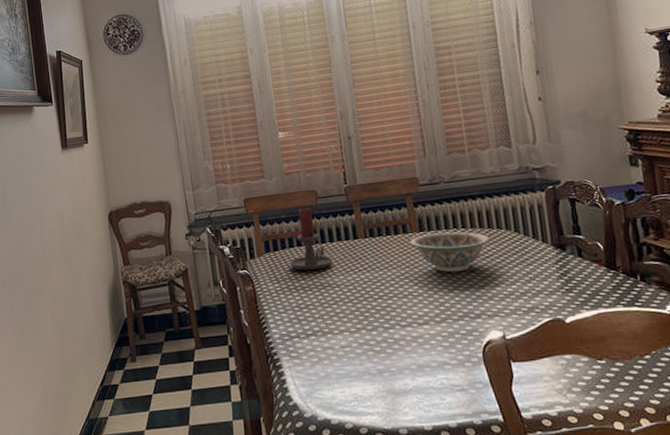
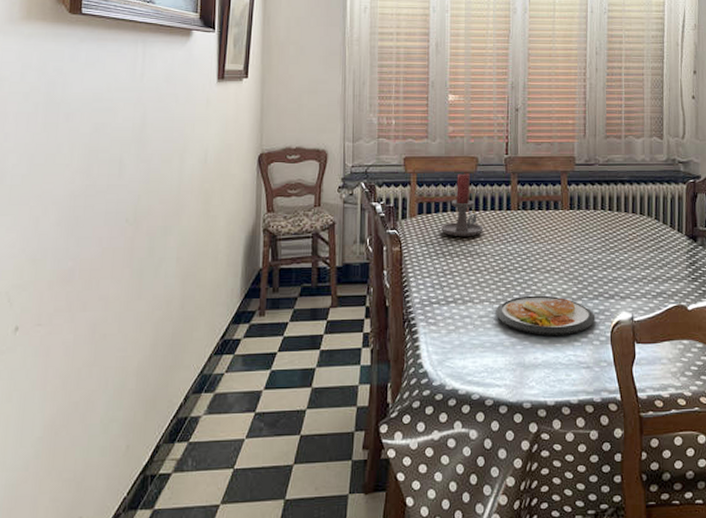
dish: none [357,320,464,361] -> present [496,295,596,335]
decorative bowl: present [409,232,491,273] -> none [559,212,633,252]

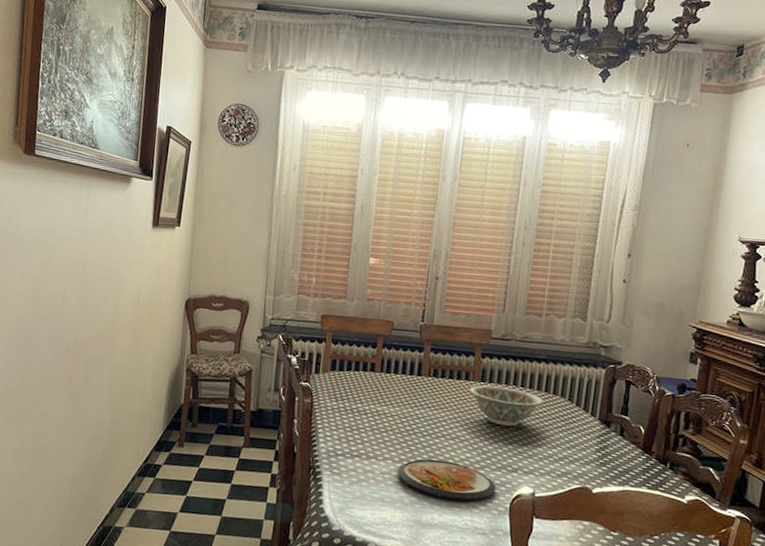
candle holder: present [440,173,483,237] -> none [351,335,393,397]
decorative bowl: none [559,212,633,252] -> present [469,385,544,427]

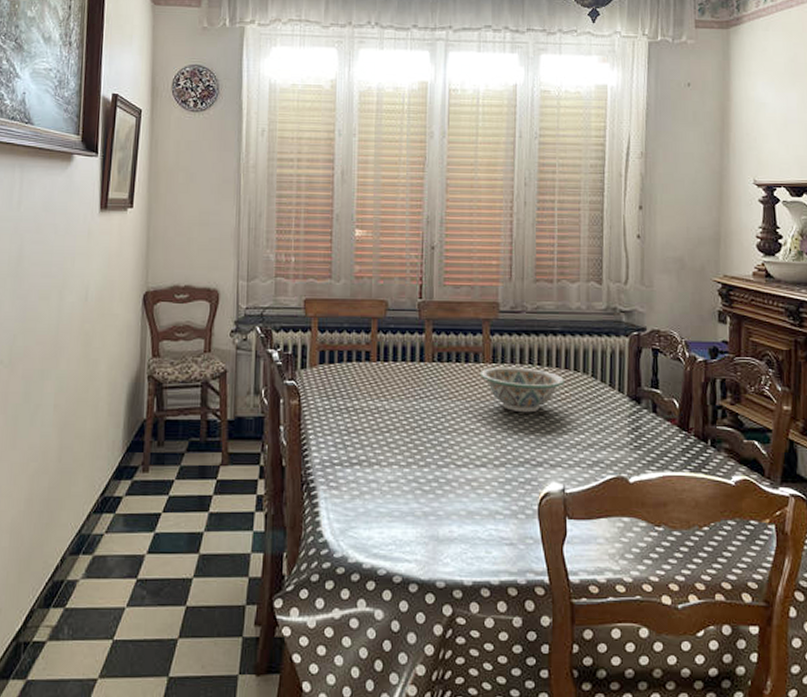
dish: present [398,459,496,501] -> none [406,459,521,506]

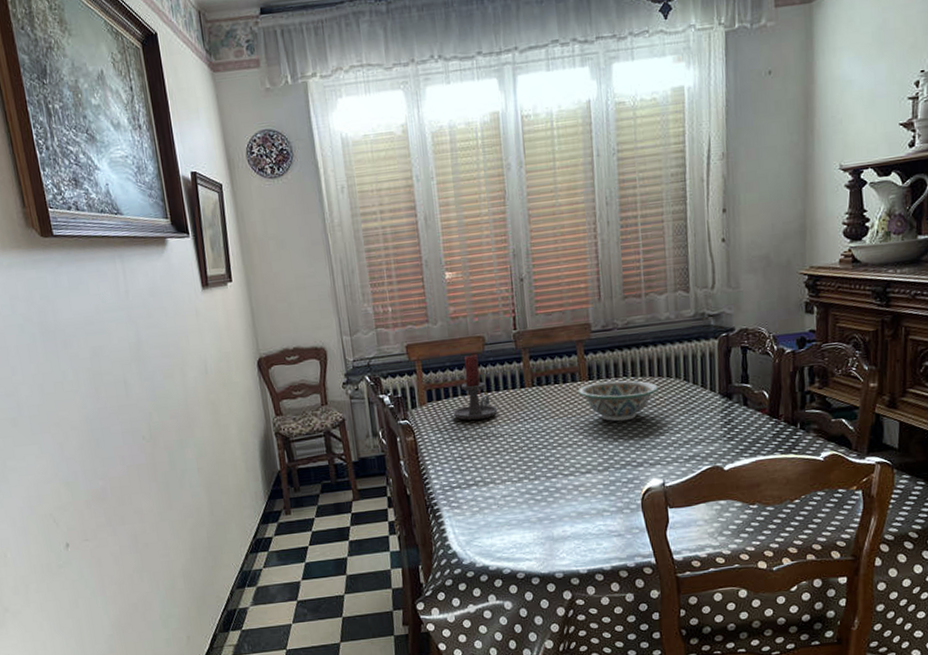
candle holder: none [344,319,393,391] -> present [452,354,498,421]

